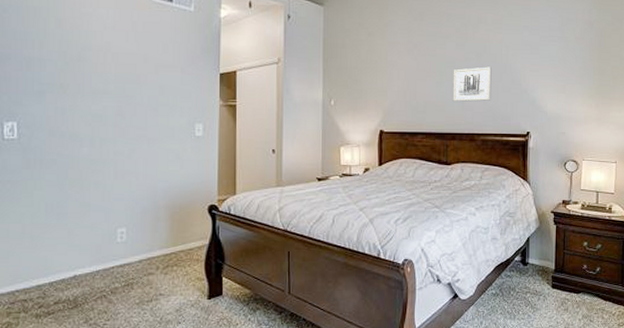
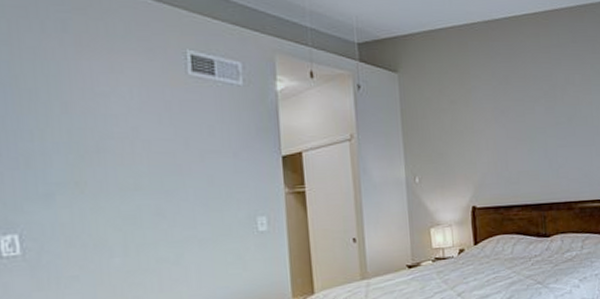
wall art: present [452,67,492,102] -> none [544,130,586,169]

